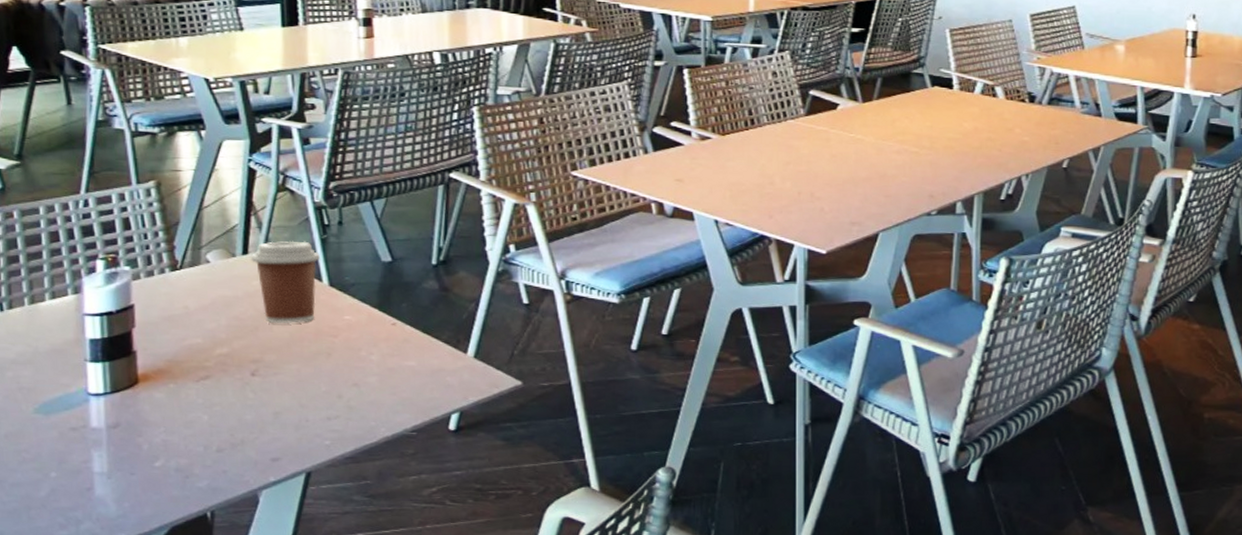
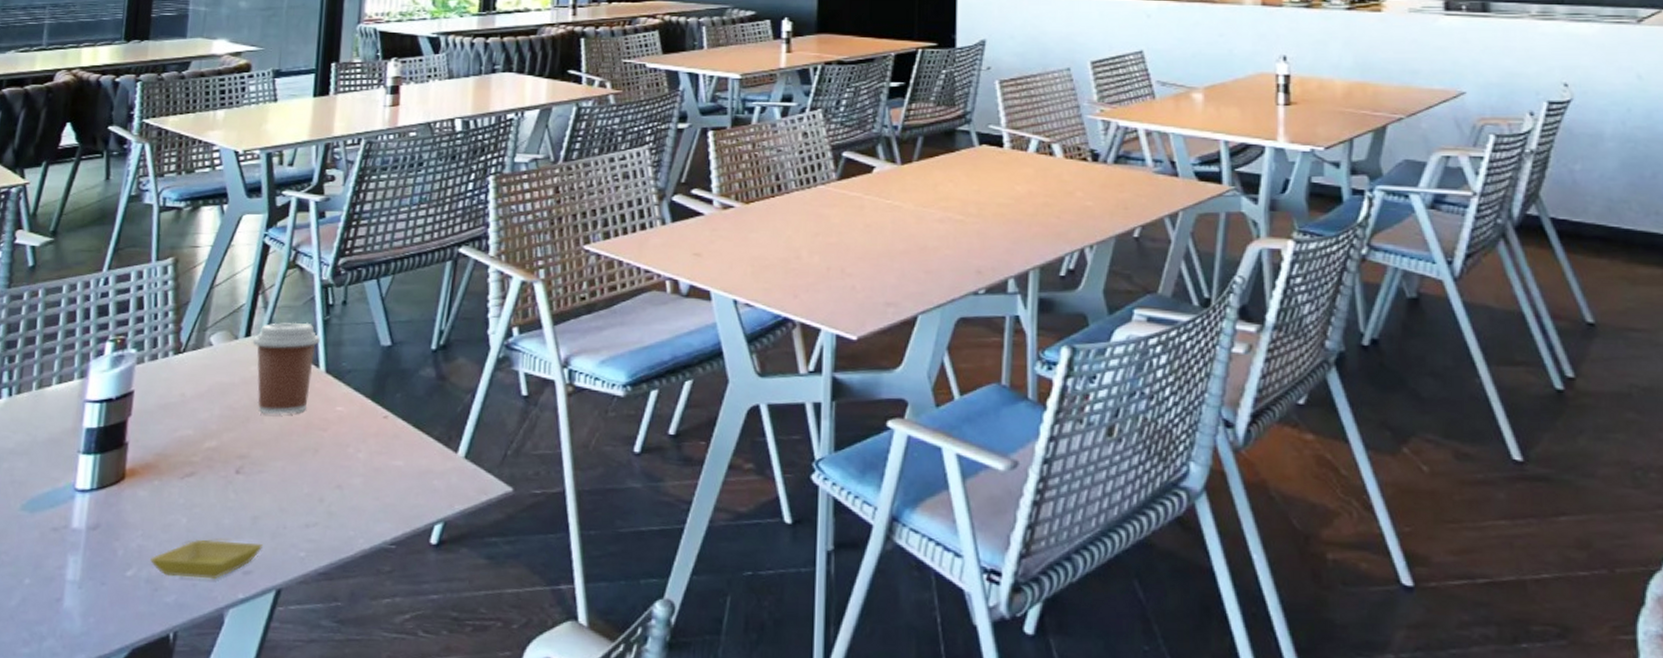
saucer: none [177,434,287,467] -> present [150,540,263,580]

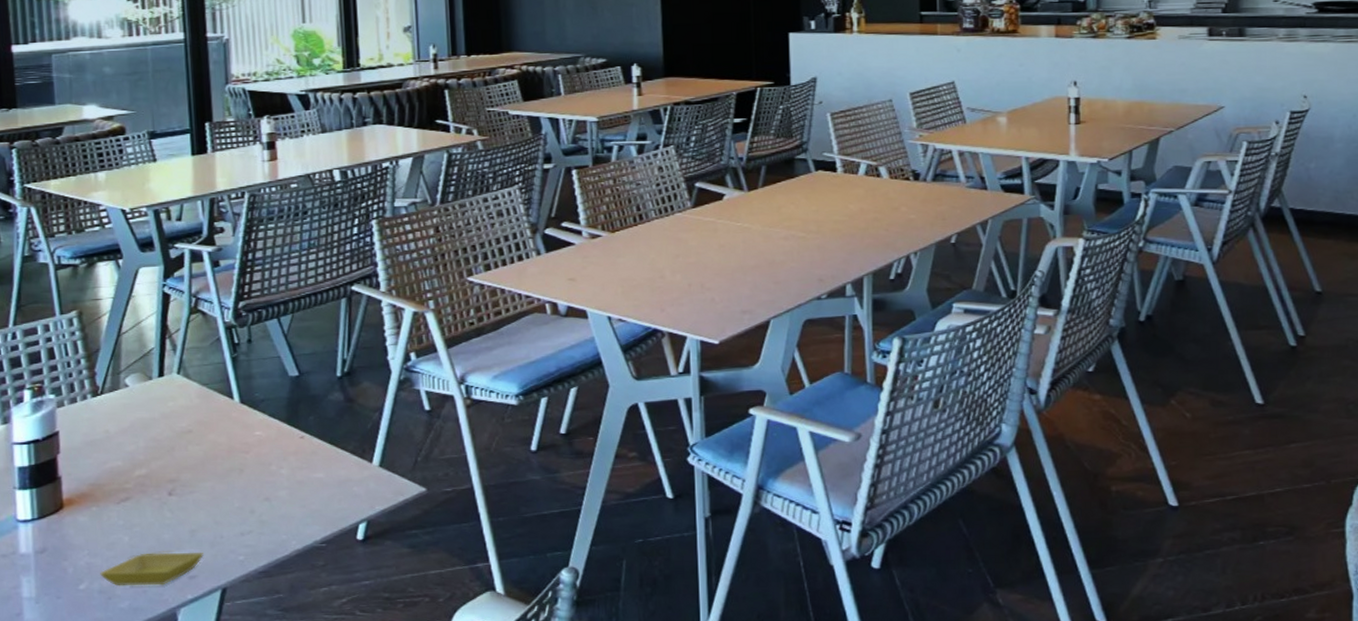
coffee cup: present [252,322,320,416] -> none [166,360,231,443]

